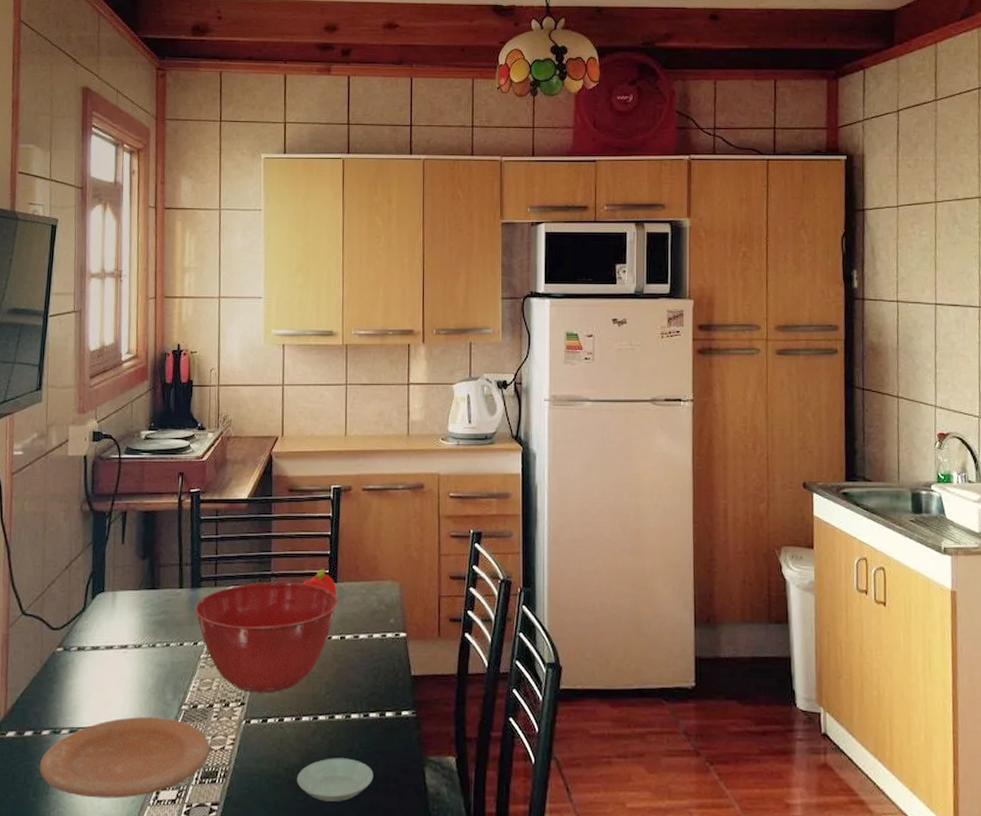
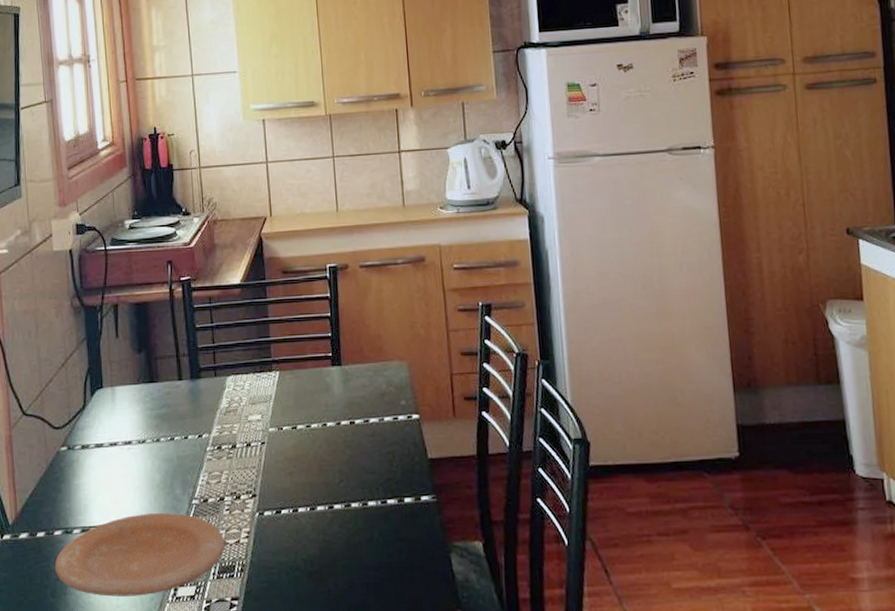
mixing bowl: present [195,581,338,693] -> none [196,367,344,484]
saucer: present [297,758,374,802] -> none [317,547,397,592]
fruit: present [302,569,337,596] -> none [305,352,342,380]

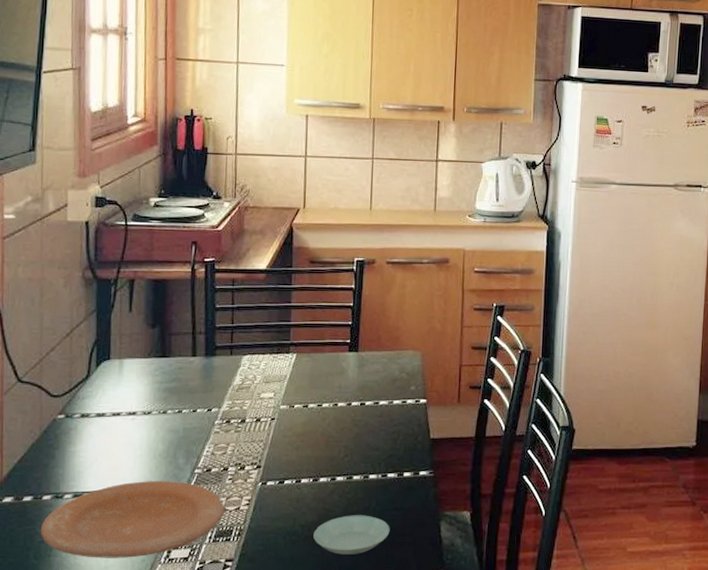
saucer: none [317,547,397,592] -> present [313,515,390,555]

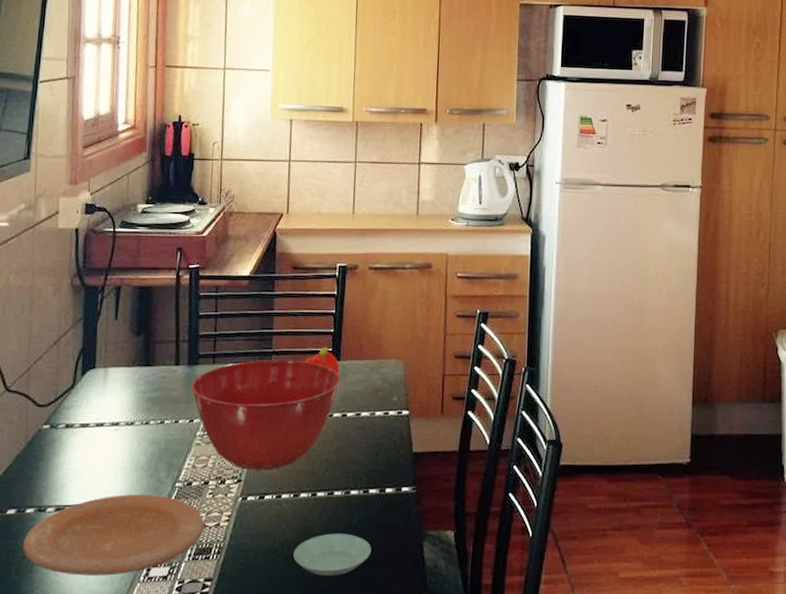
mixing bowl: none [209,350,358,456] -> present [191,359,340,470]
fruit: none [323,339,358,365] -> present [304,347,340,374]

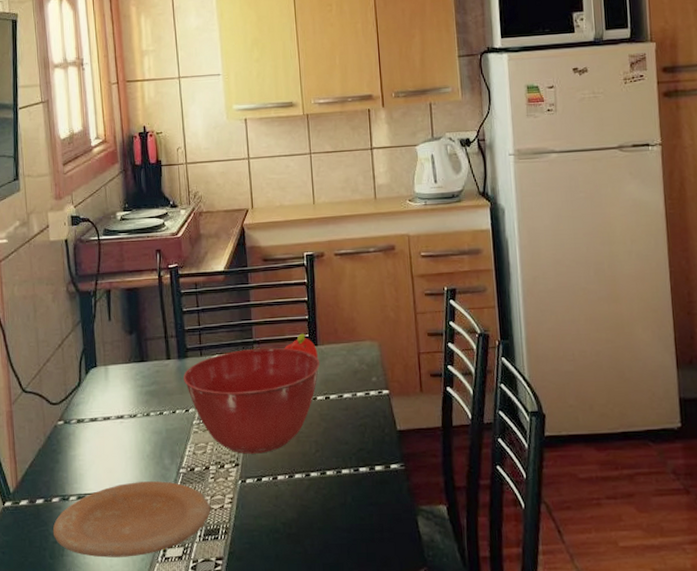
saucer: present [293,533,372,576] -> none [295,511,368,552]

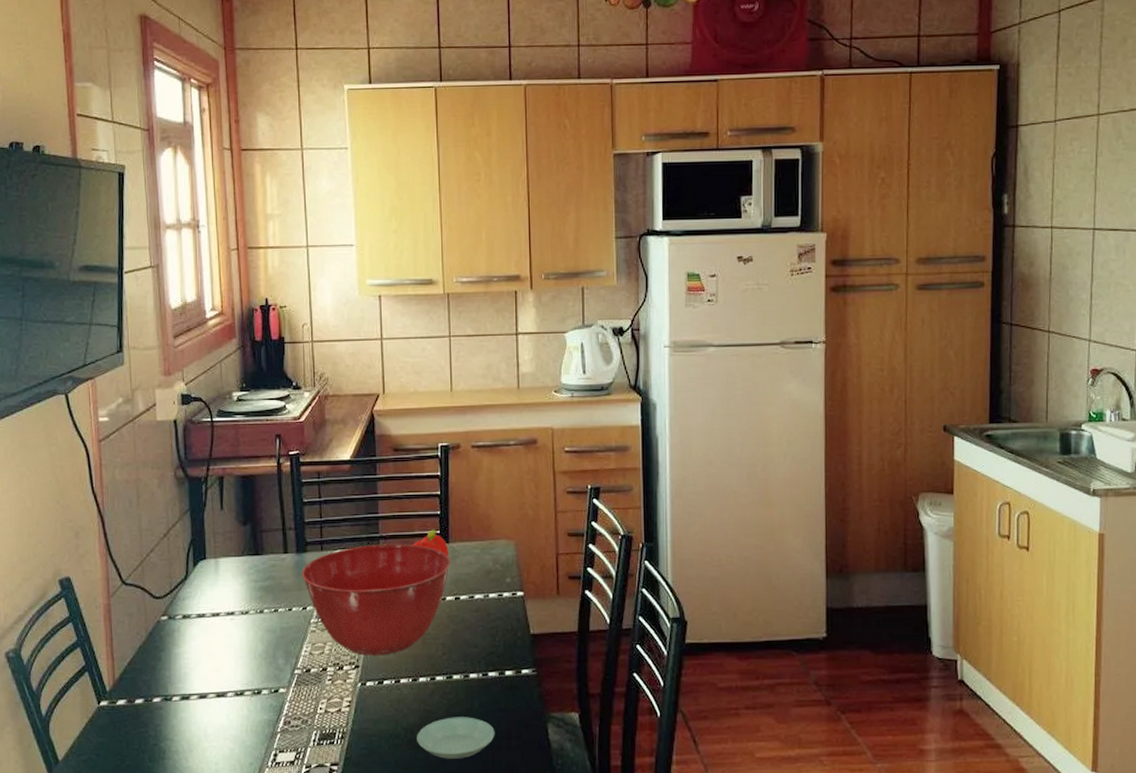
plate: present [52,481,211,558] -> none [153,682,327,761]
saucer: none [295,511,368,552] -> present [417,717,495,759]

